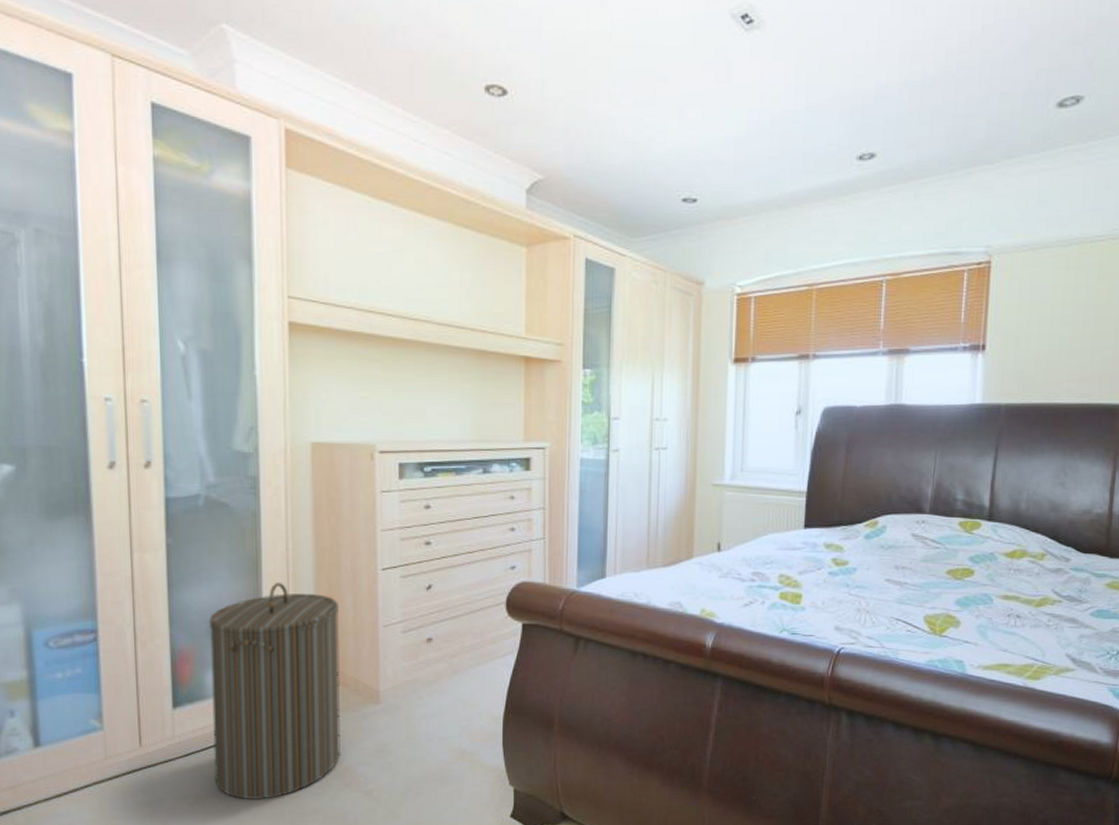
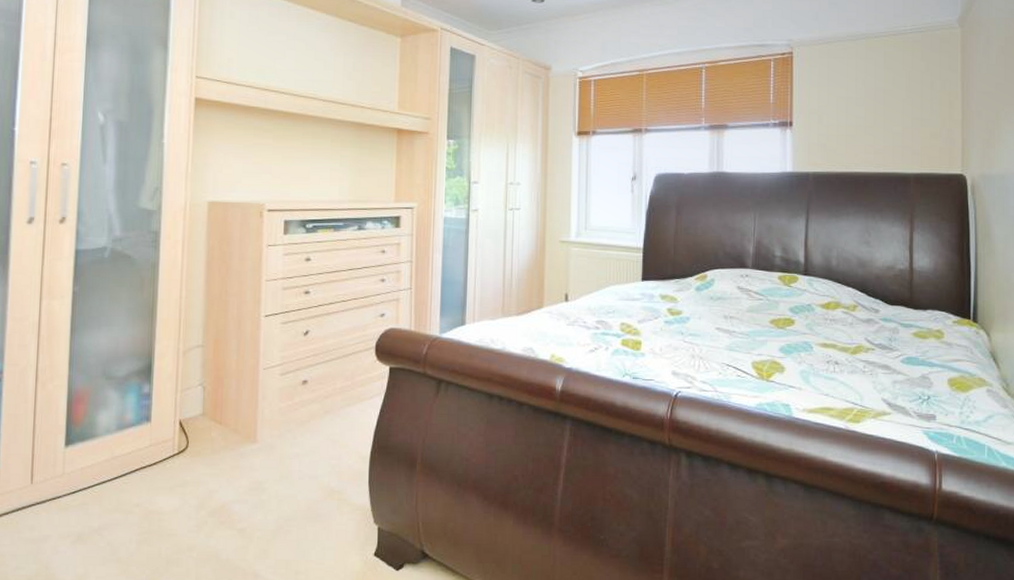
laundry hamper: present [208,582,342,799] -> none [98,327,225,537]

